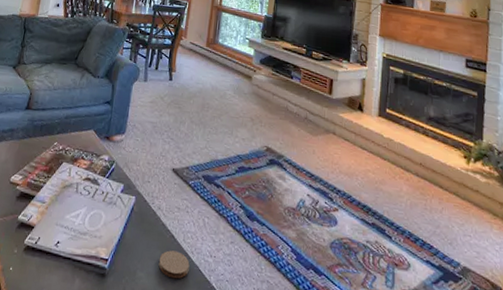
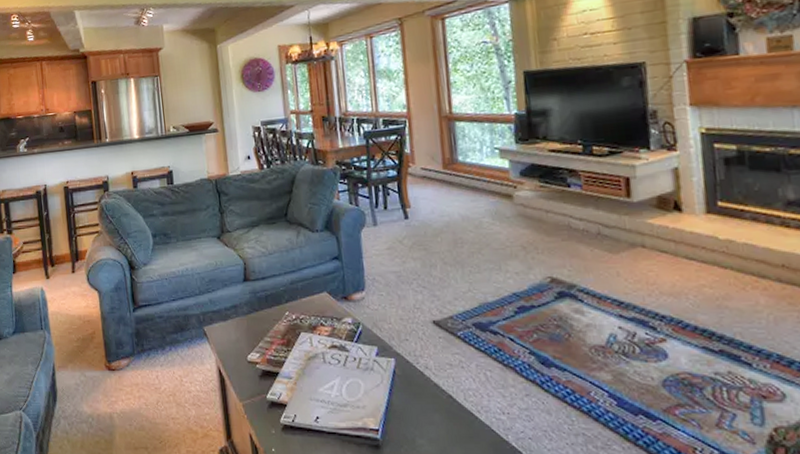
coaster: present [158,250,190,279] -> none [439,412,479,443]

